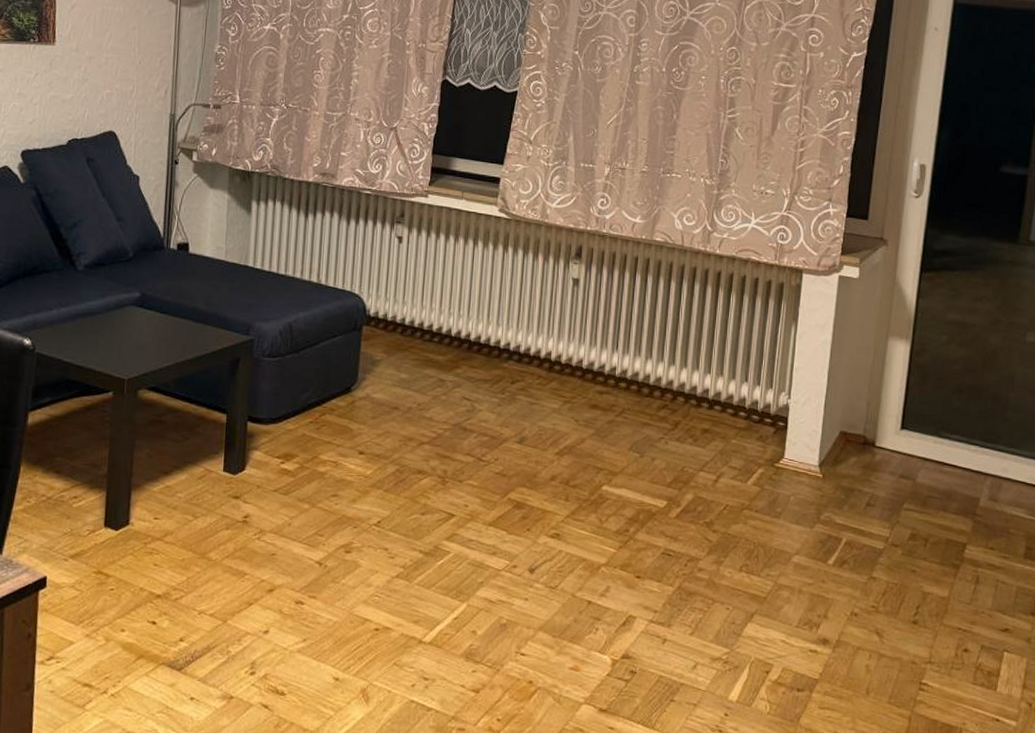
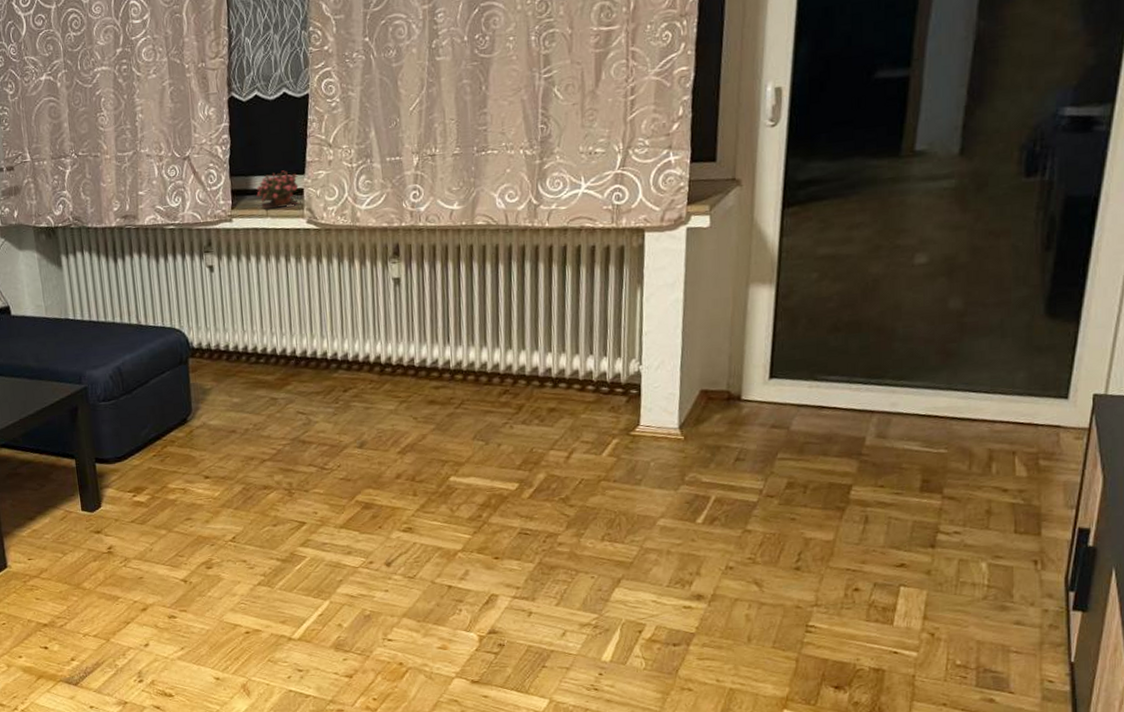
potted flower: none [455,157,496,192] -> present [256,170,300,209]

